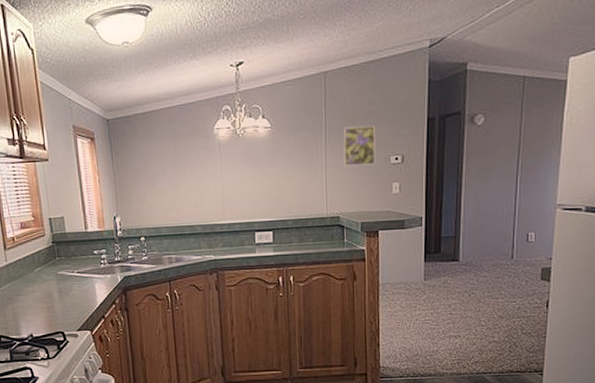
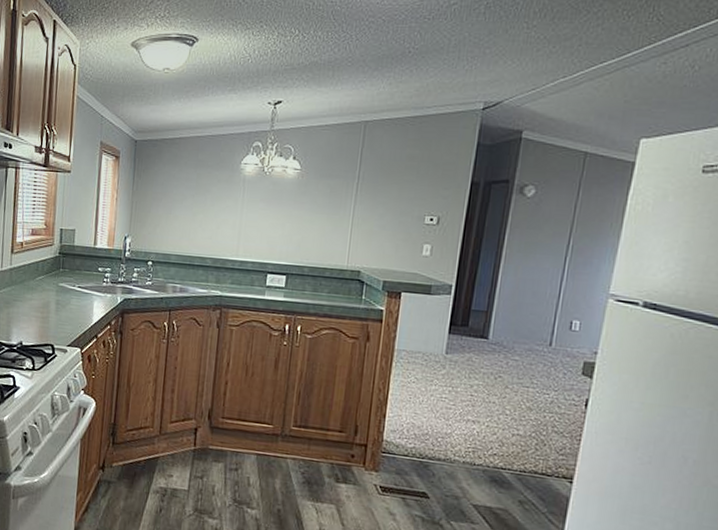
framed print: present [343,126,376,166] -> none [373,179,412,222]

